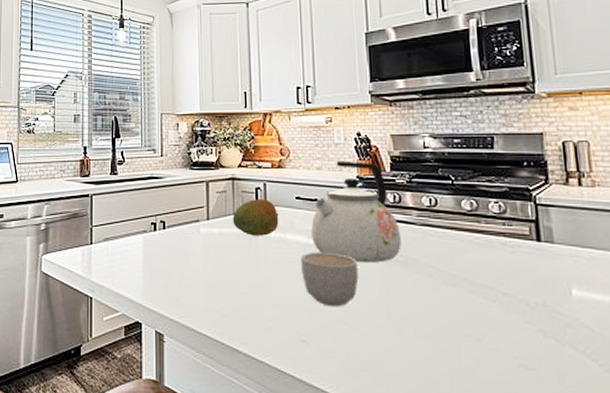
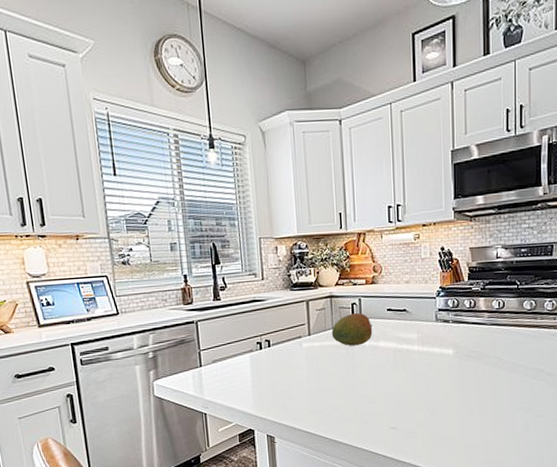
mug: present [301,252,359,307] -> none [391,354,439,399]
kettle: present [311,160,402,263] -> none [400,273,474,360]

